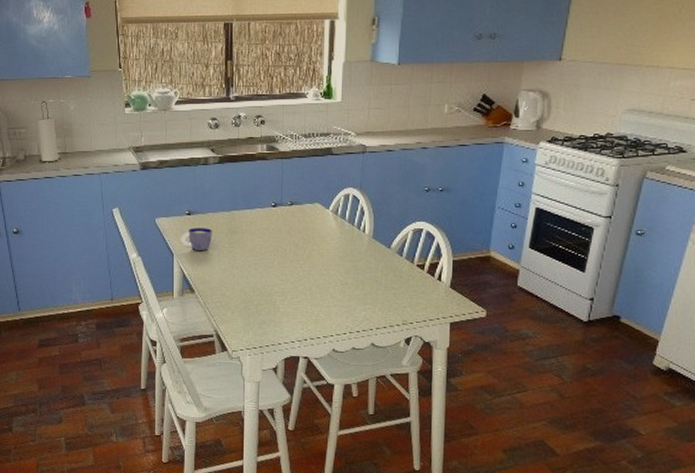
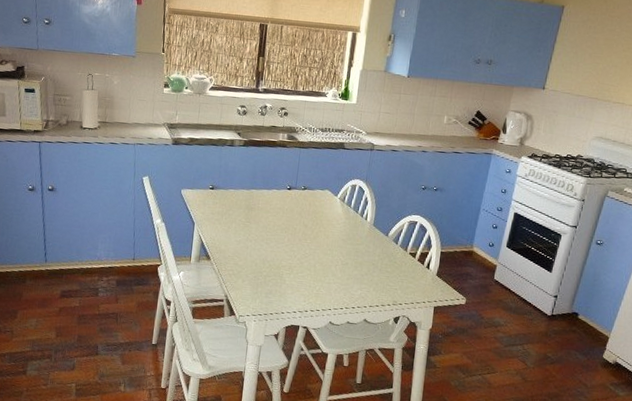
cup: present [181,228,213,251] -> none [203,201,233,223]

